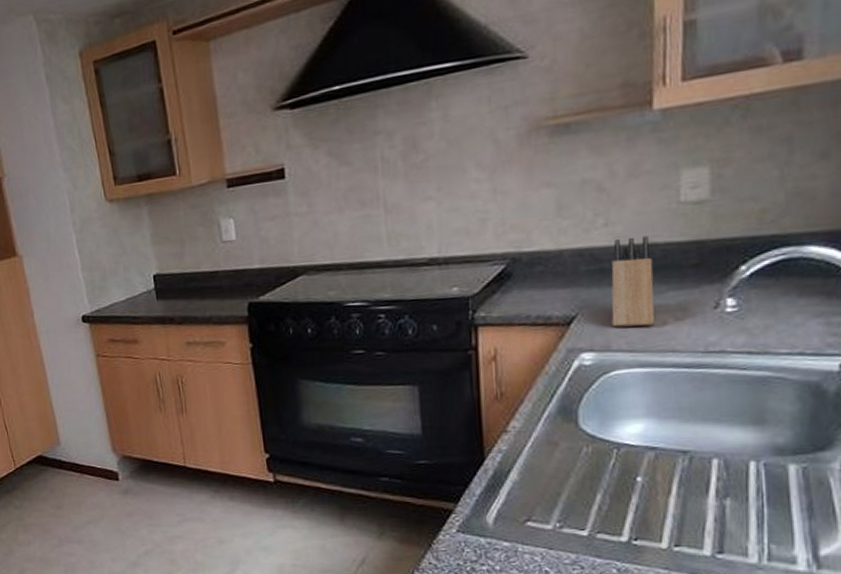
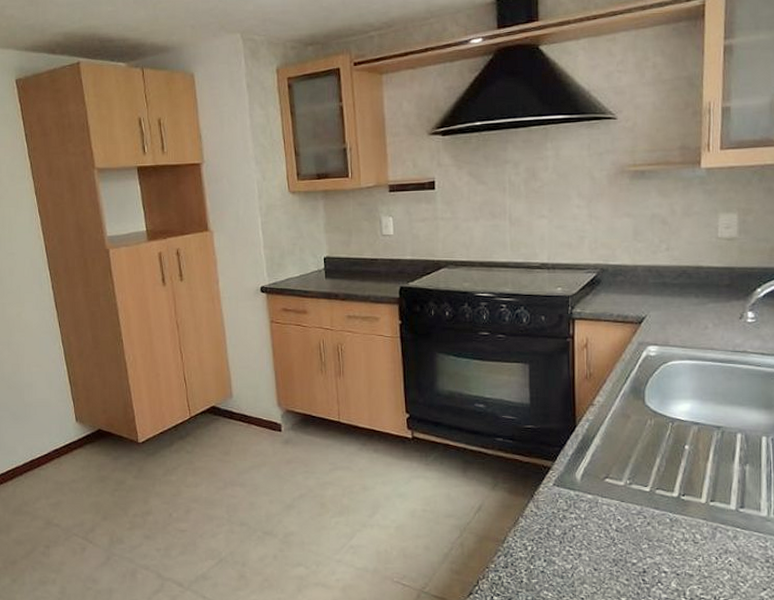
knife block: present [611,235,654,328] -> none [670,260,699,329]

